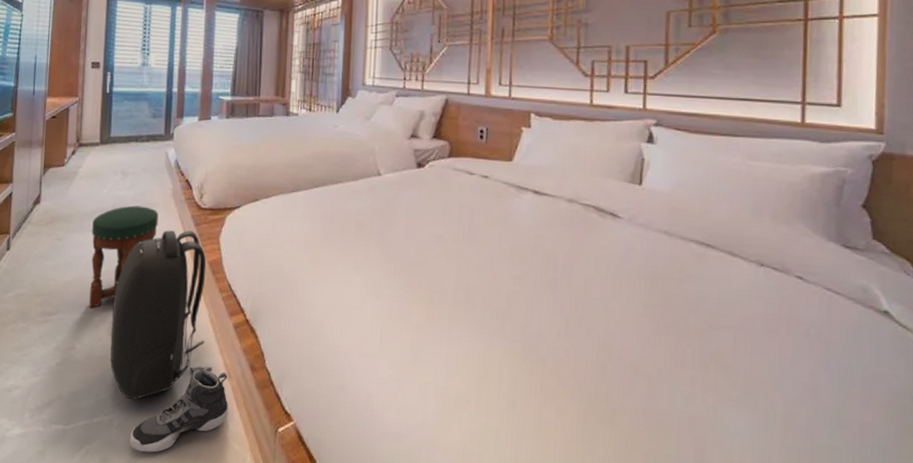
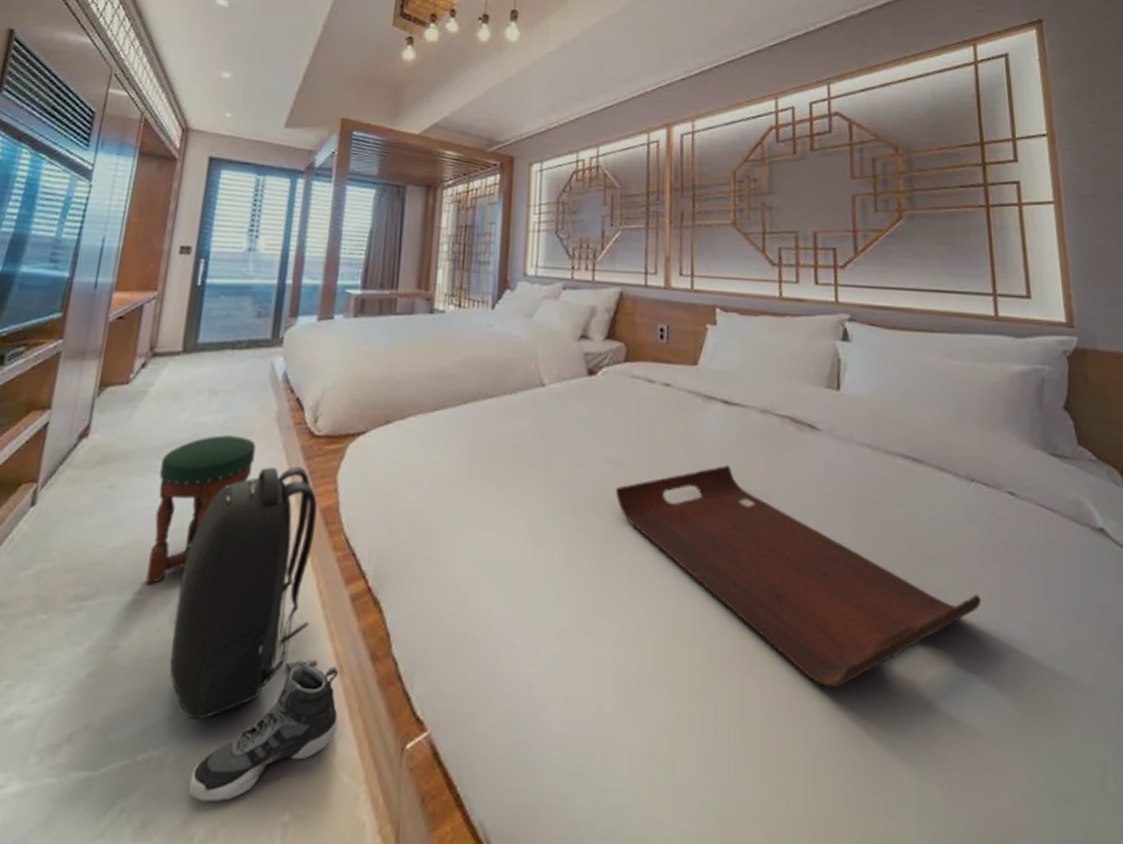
serving tray: none [439,243,760,419] -> present [615,464,982,688]

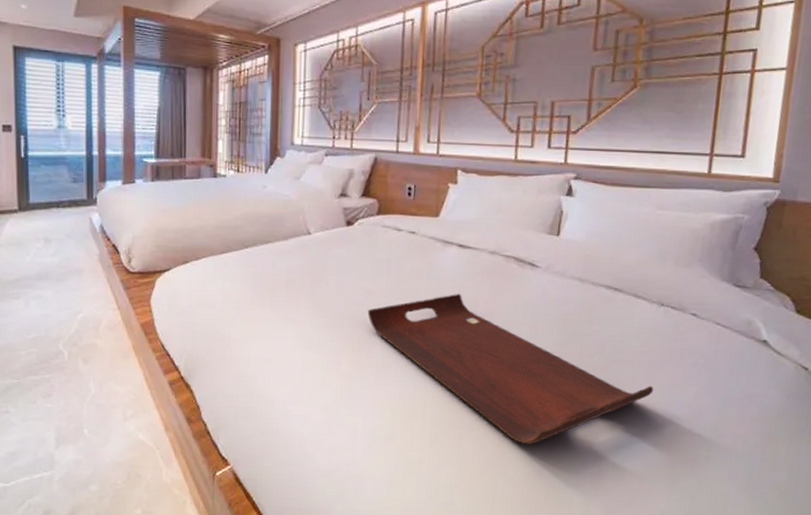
stool: present [146,435,256,586] -> none [17,272,86,374]
backpack: present [169,467,319,721] -> none [44,294,150,456]
sneaker: present [188,660,338,802] -> none [71,422,168,502]

